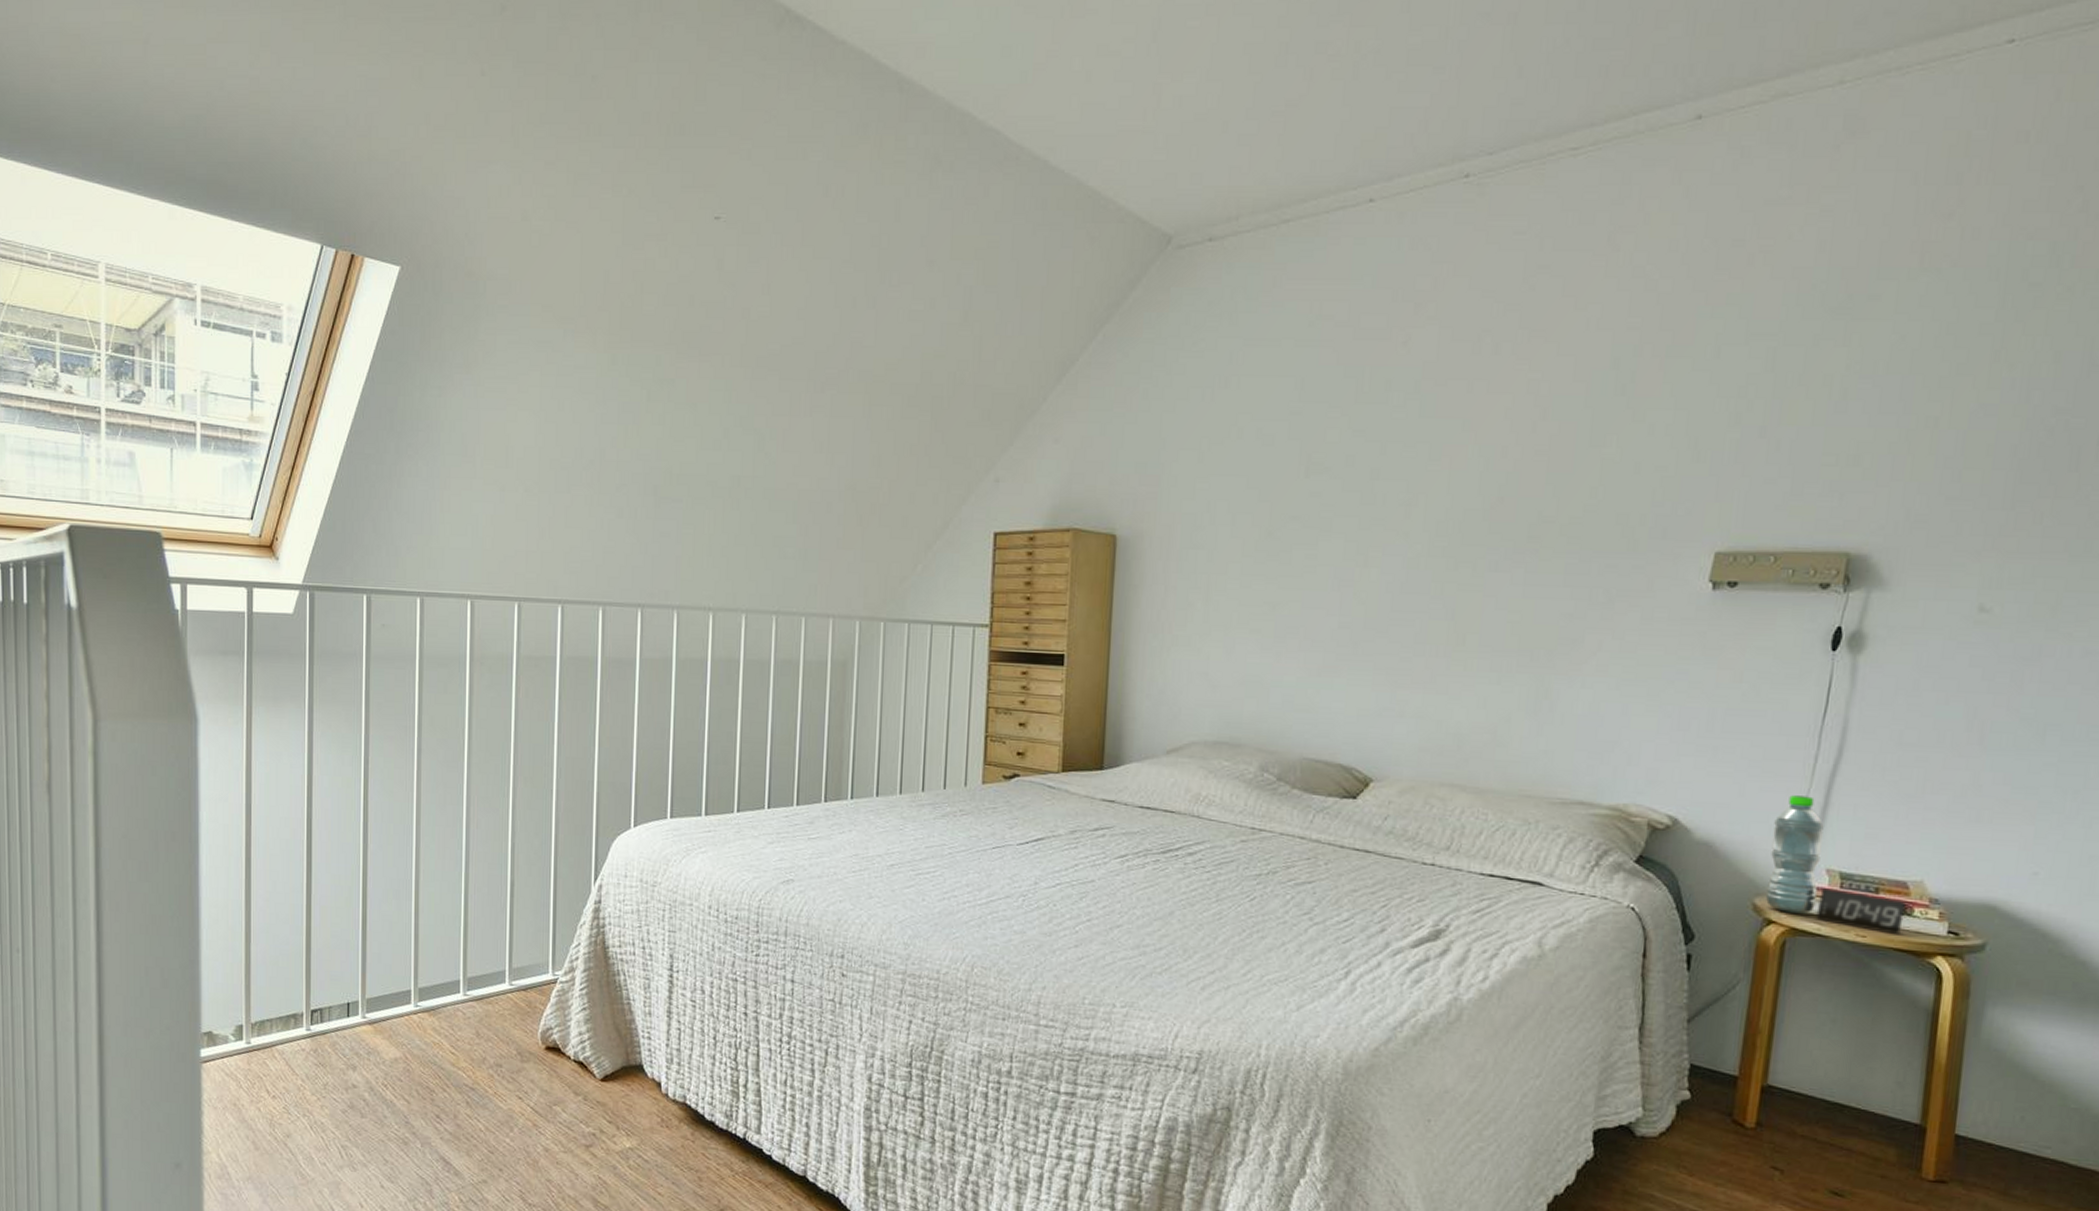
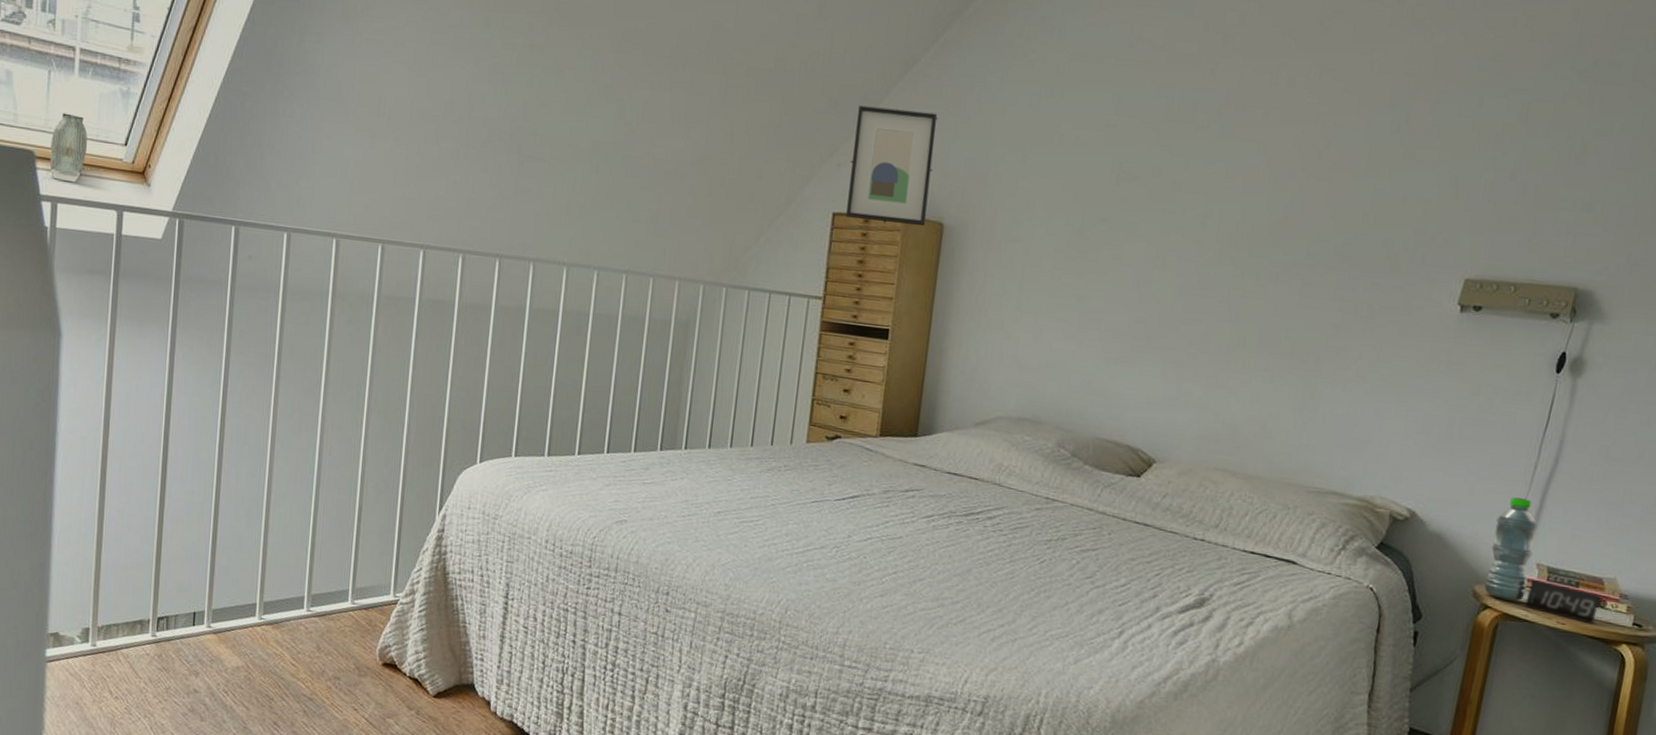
vase: none [177,491,213,562] -> present [50,113,87,183]
picture frame: none [1009,414,1102,540] -> present [846,105,938,225]

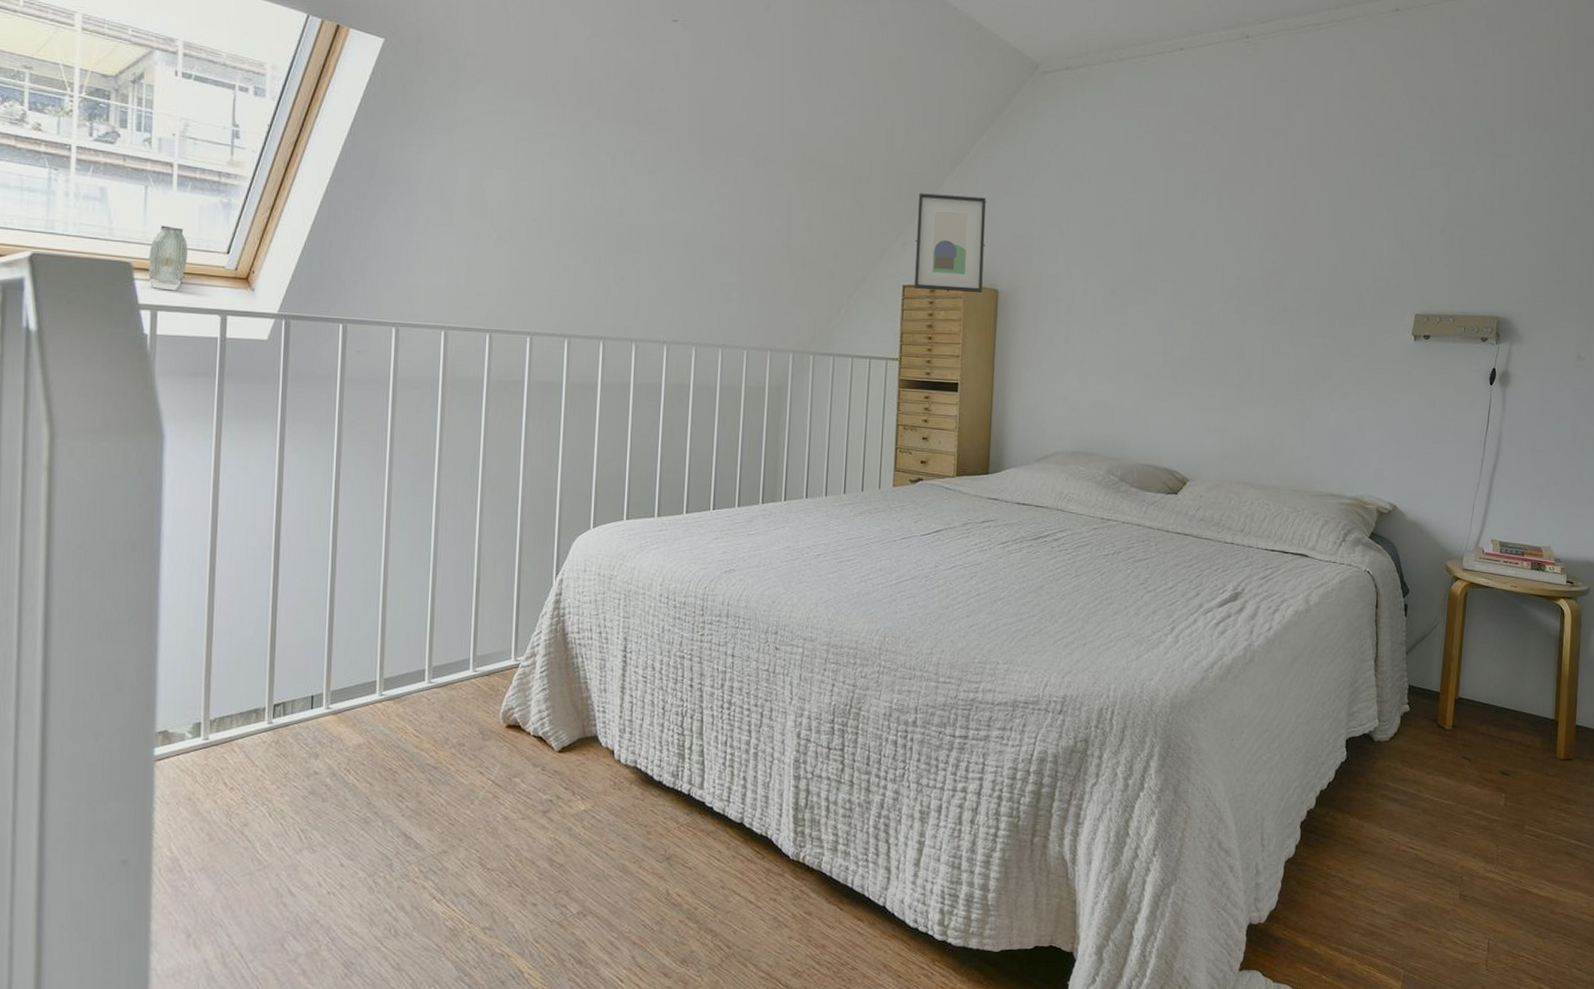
water bottle: present [1484,497,1538,602] -> none [1454,487,1489,572]
alarm clock: present [1525,579,1600,624] -> none [1486,552,1540,585]

